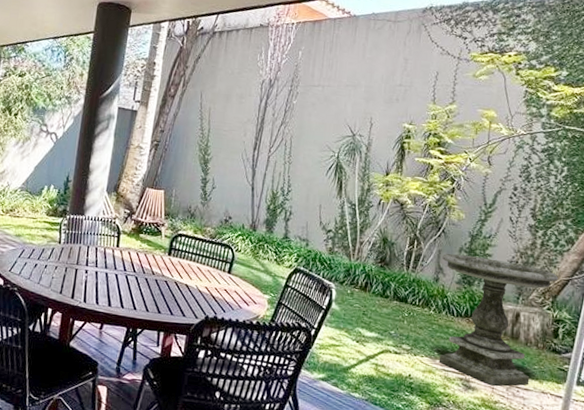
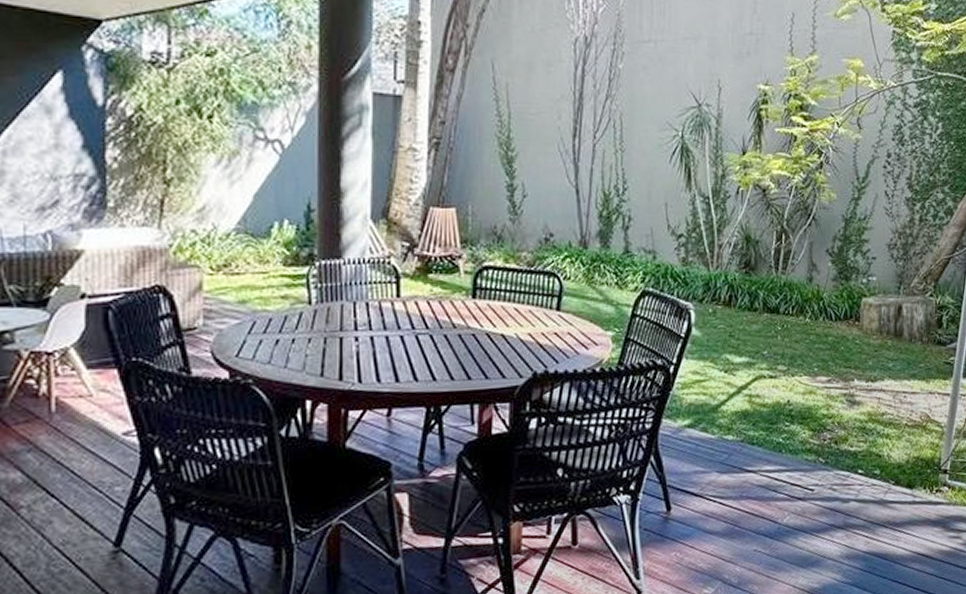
birdbath: present [439,253,558,387] -> none [815,244,939,396]

